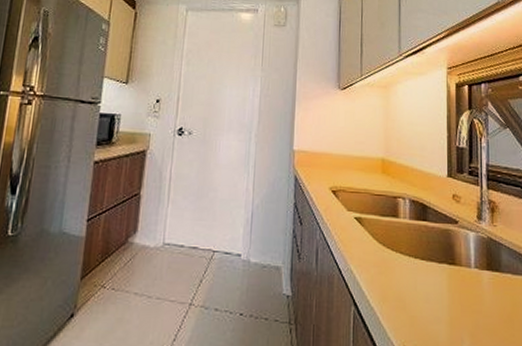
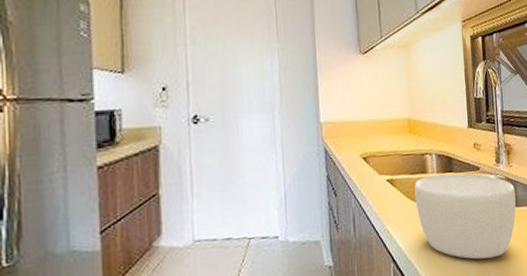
bowl: none [383,221,500,325] -> present [414,174,516,259]

